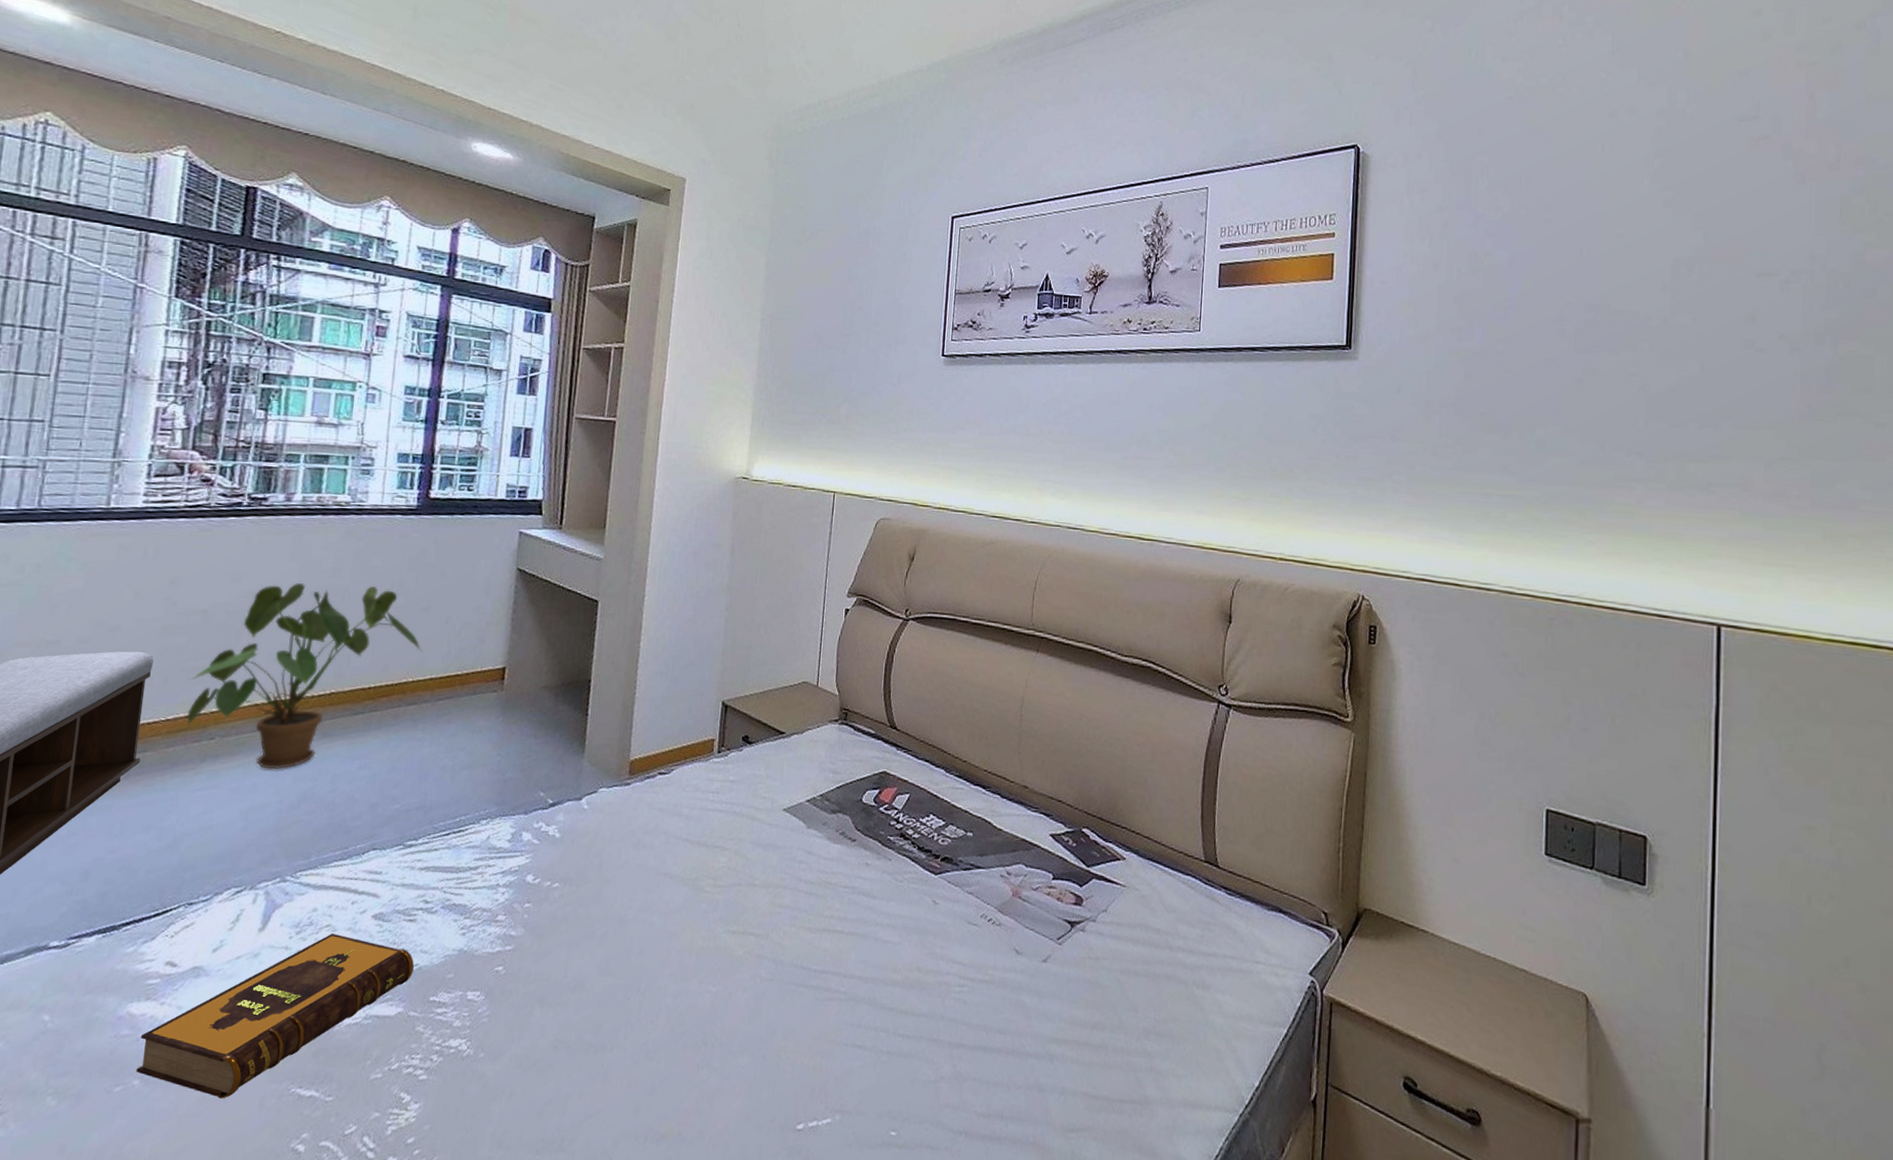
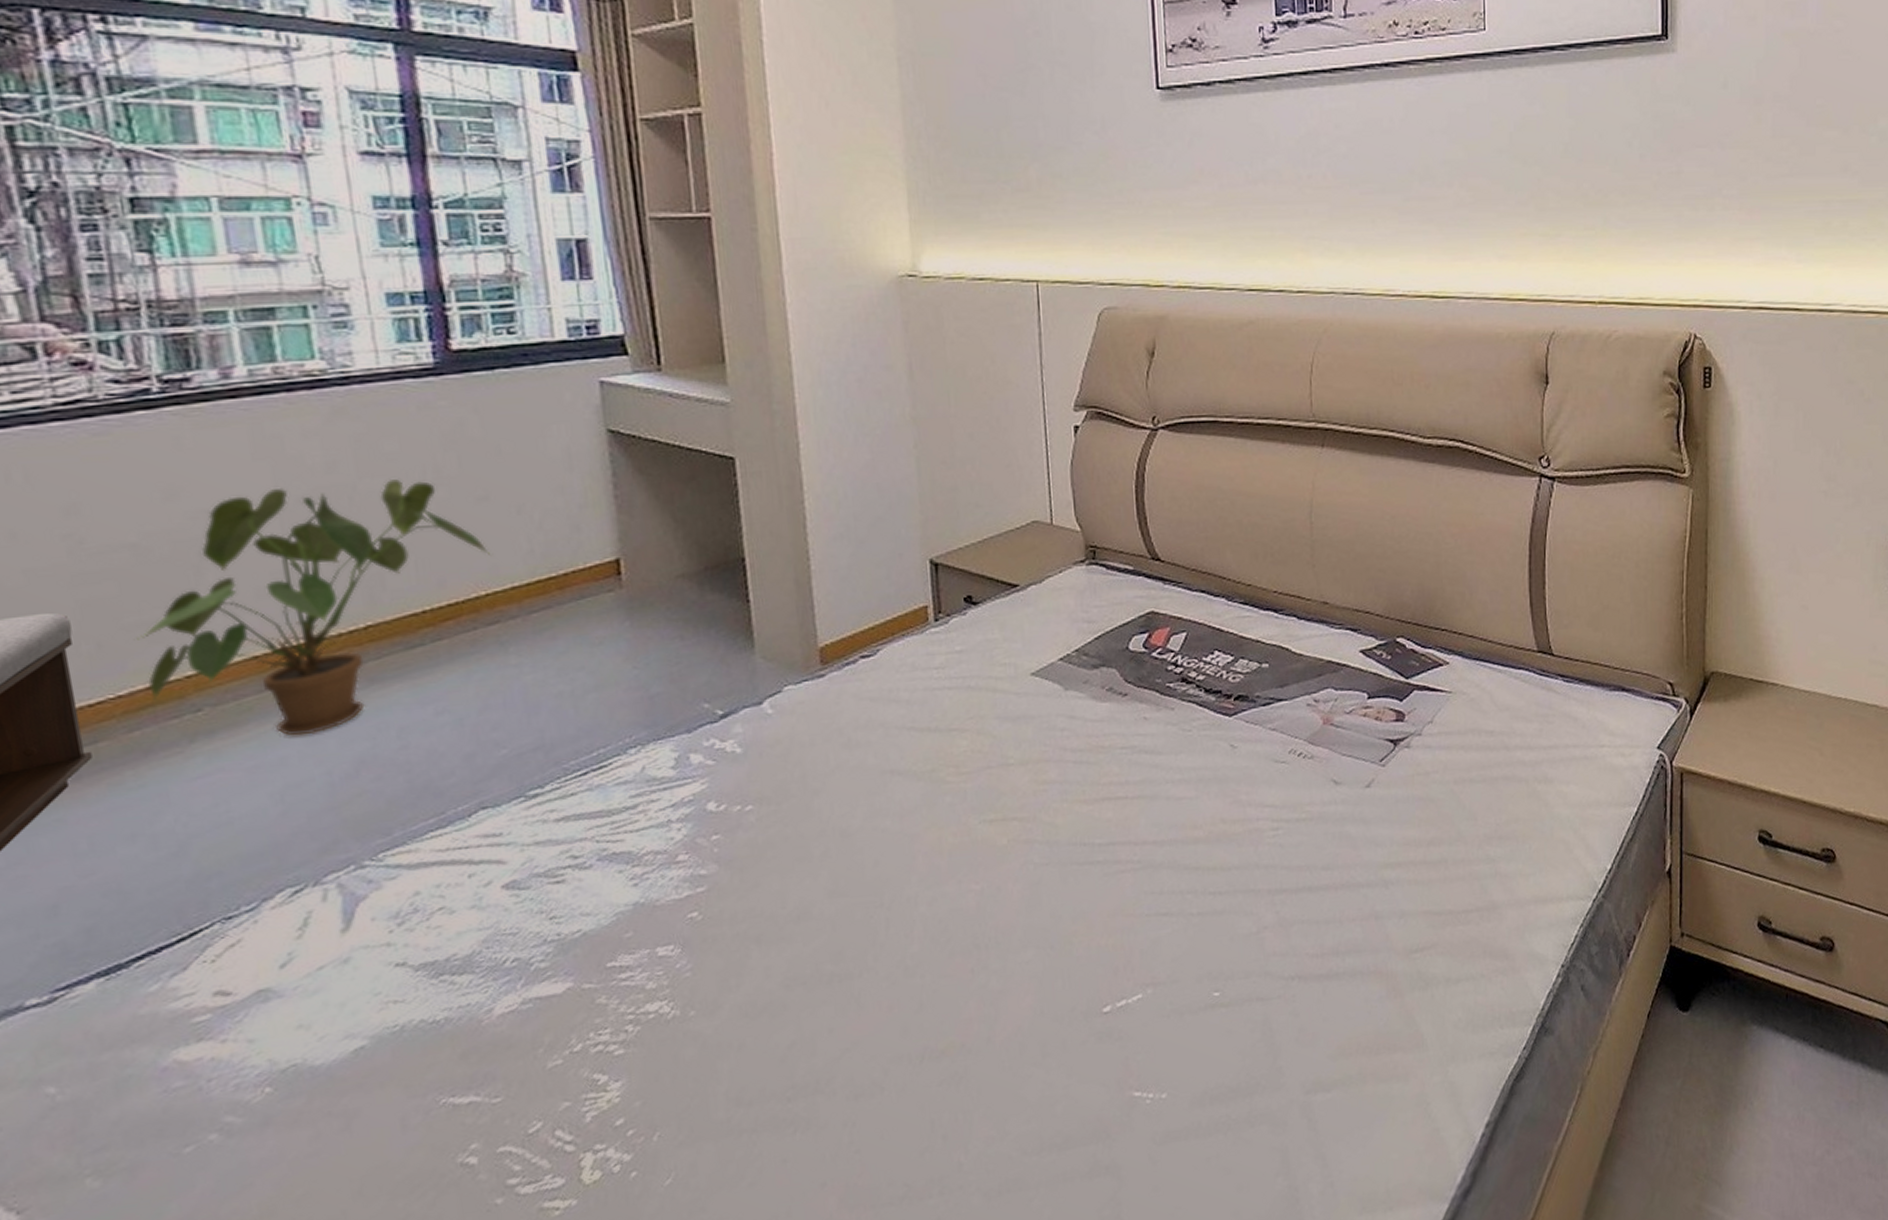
hardback book: present [136,933,415,1099] -> none [202,915,577,1131]

